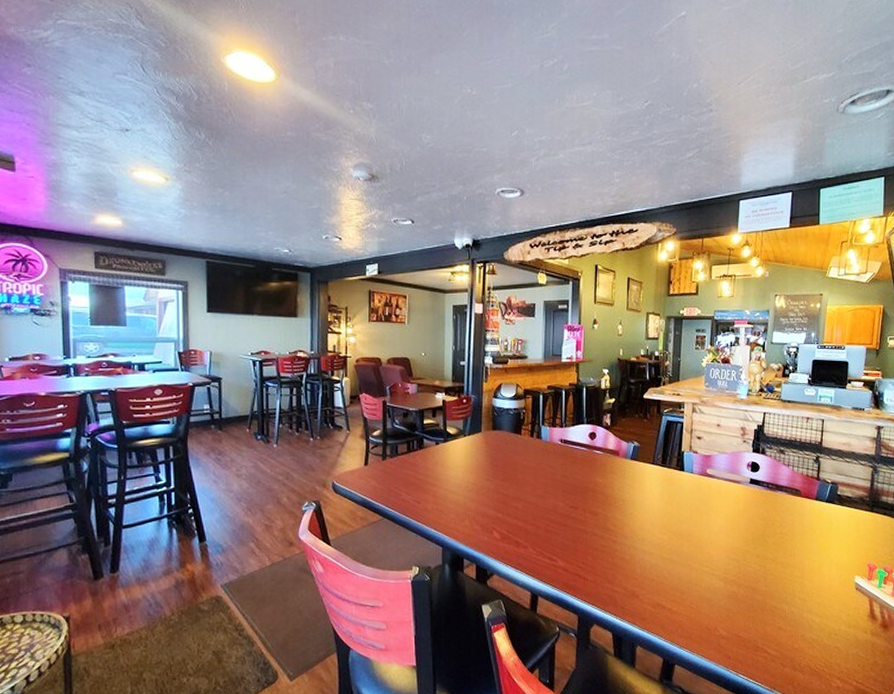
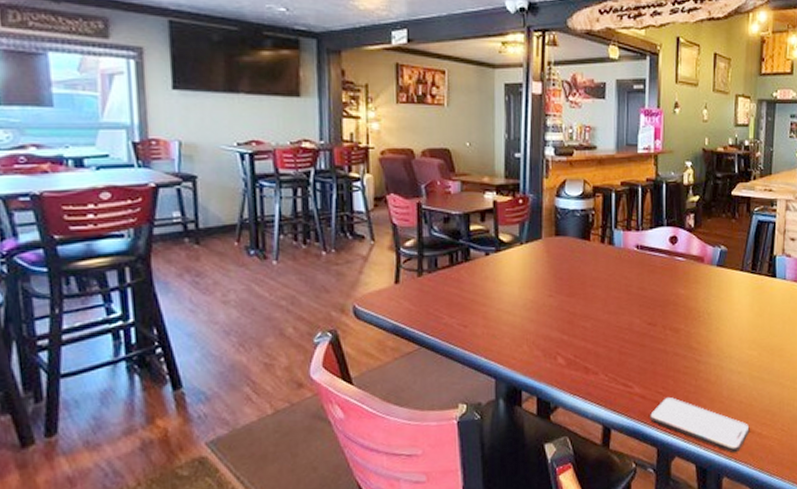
smartphone: none [572,572,661,625] -> present [650,397,750,453]

